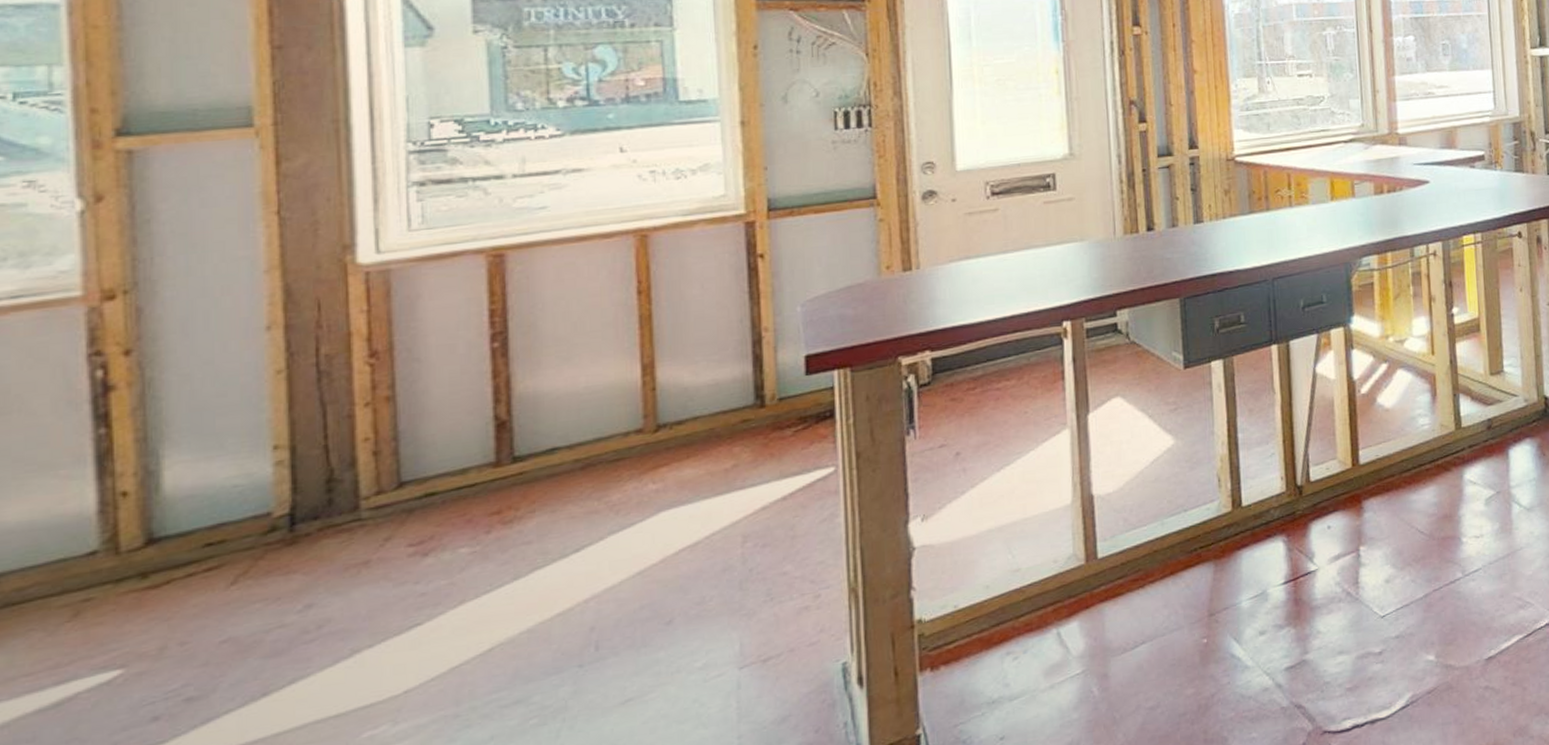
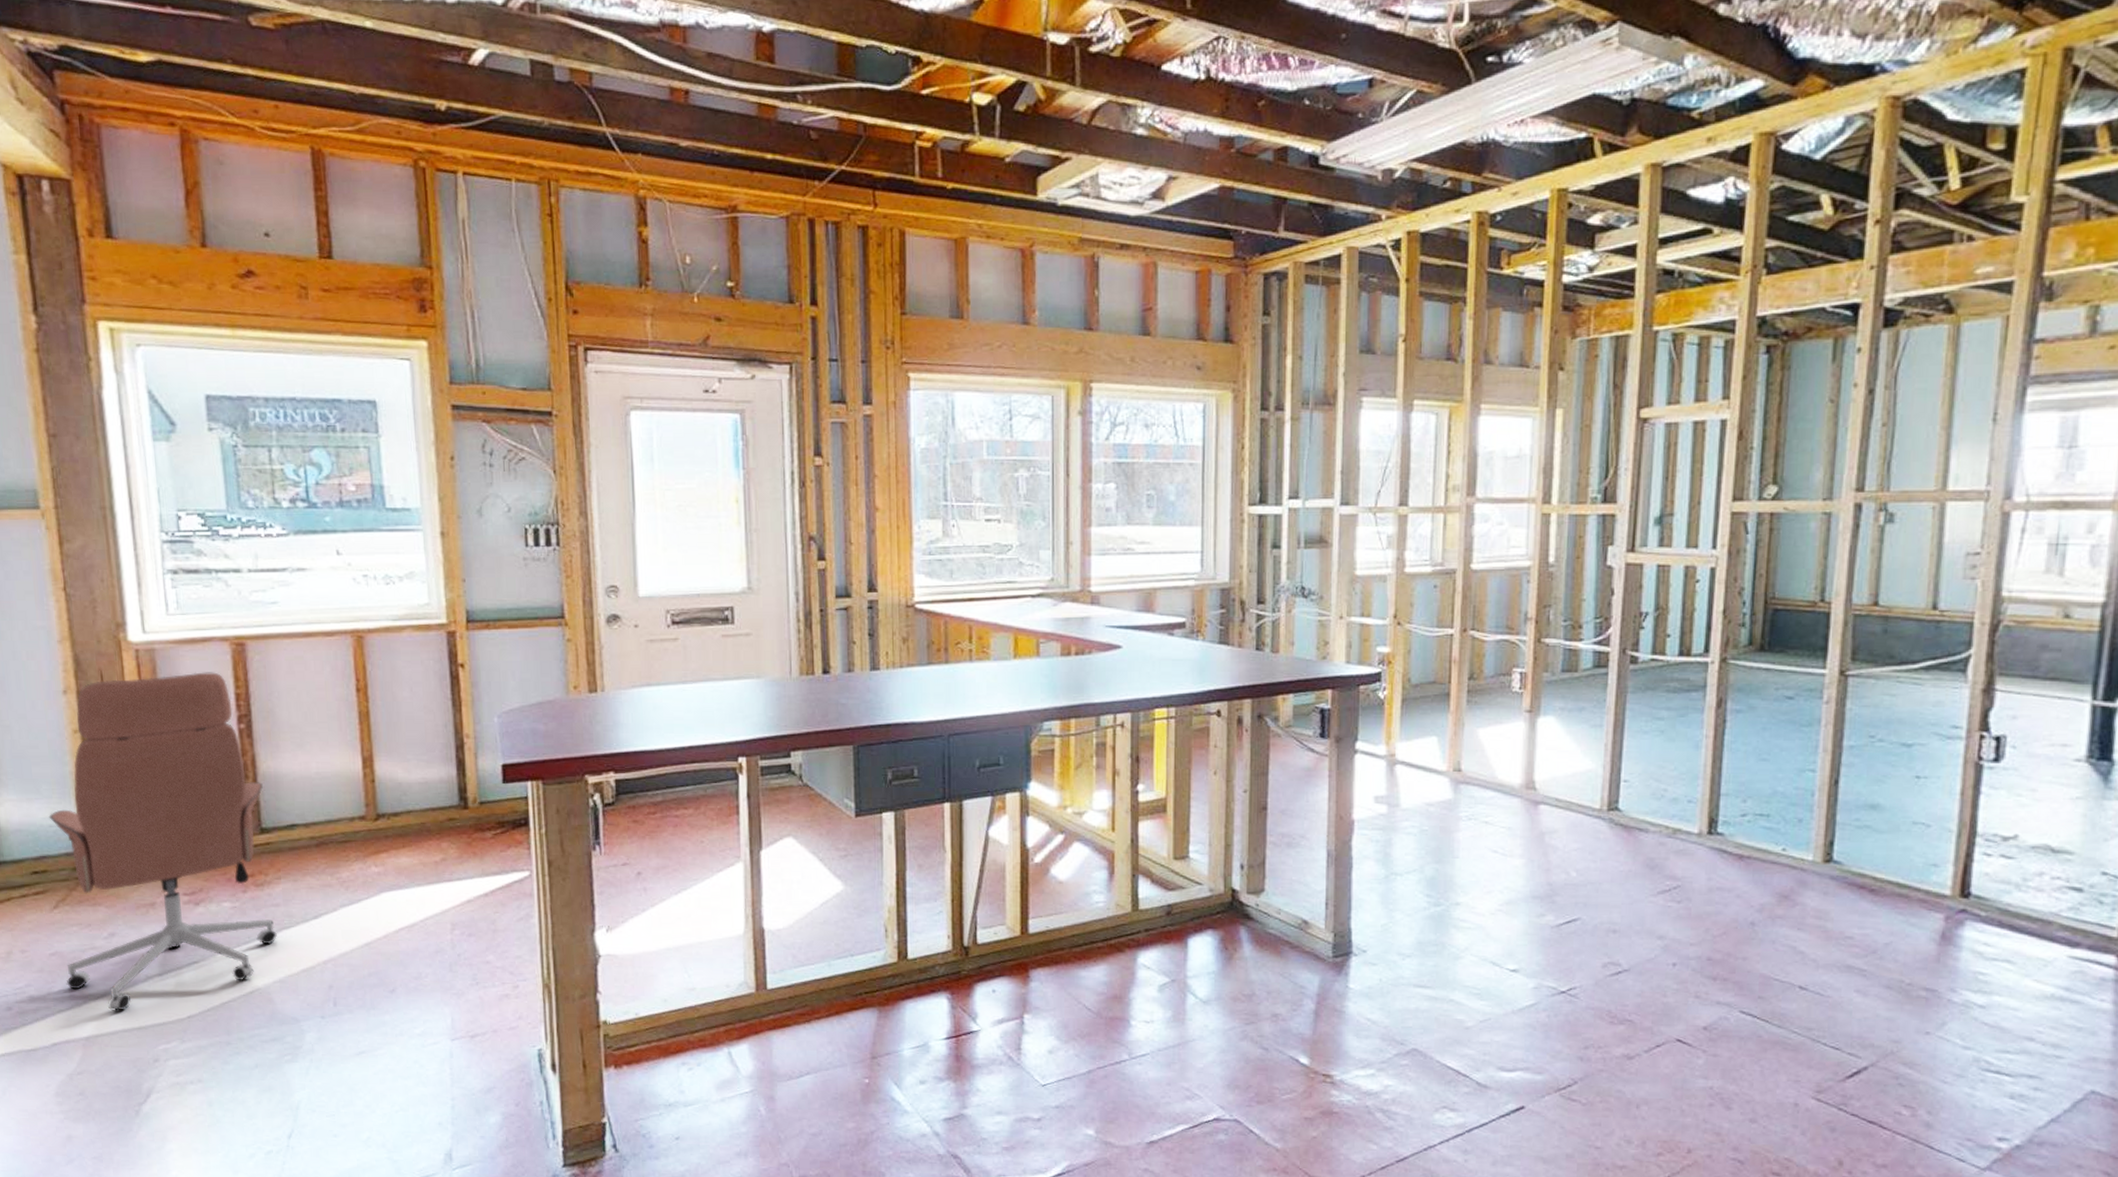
office chair: none [234,288,527,700] -> present [49,672,277,1011]

